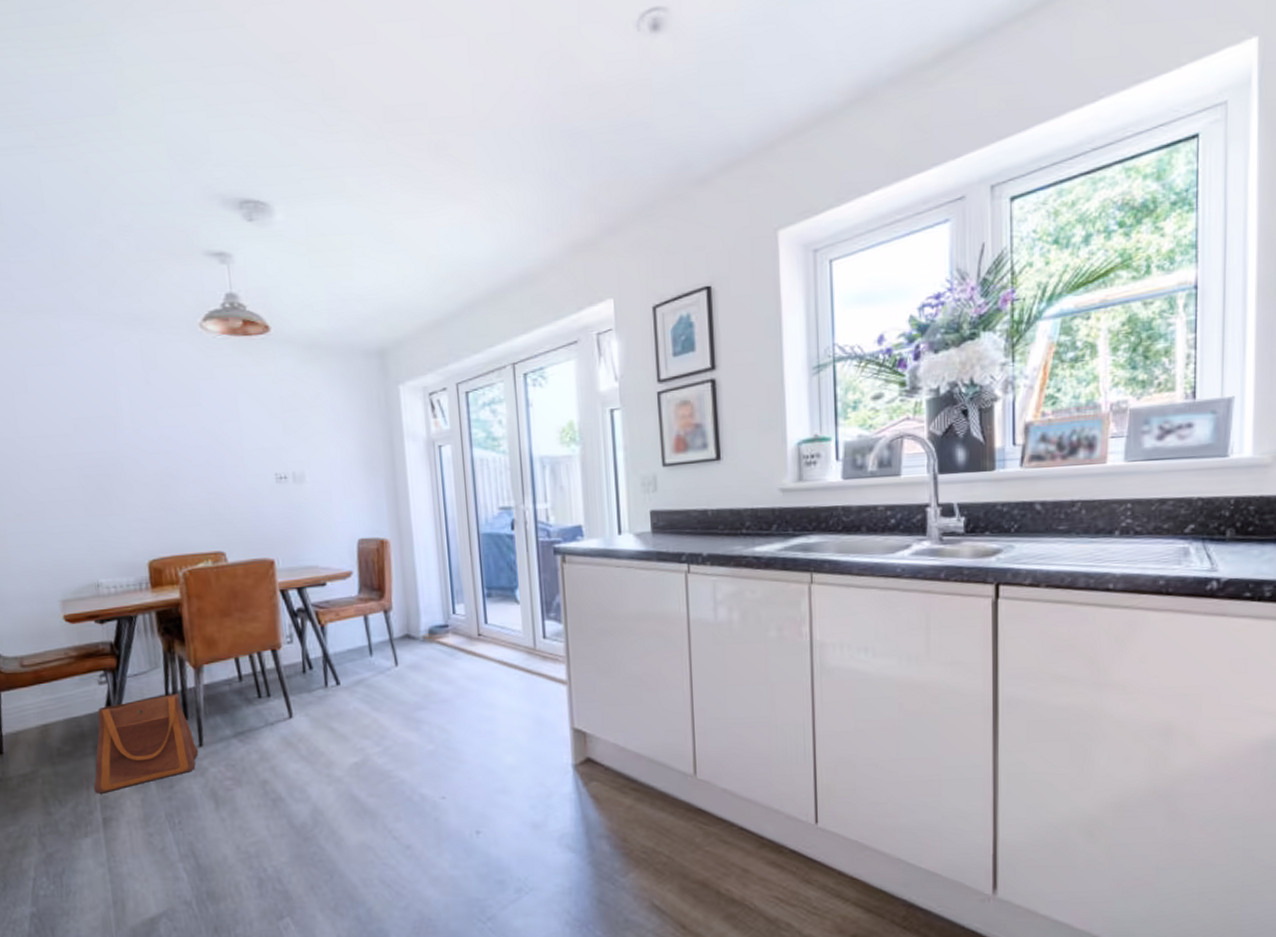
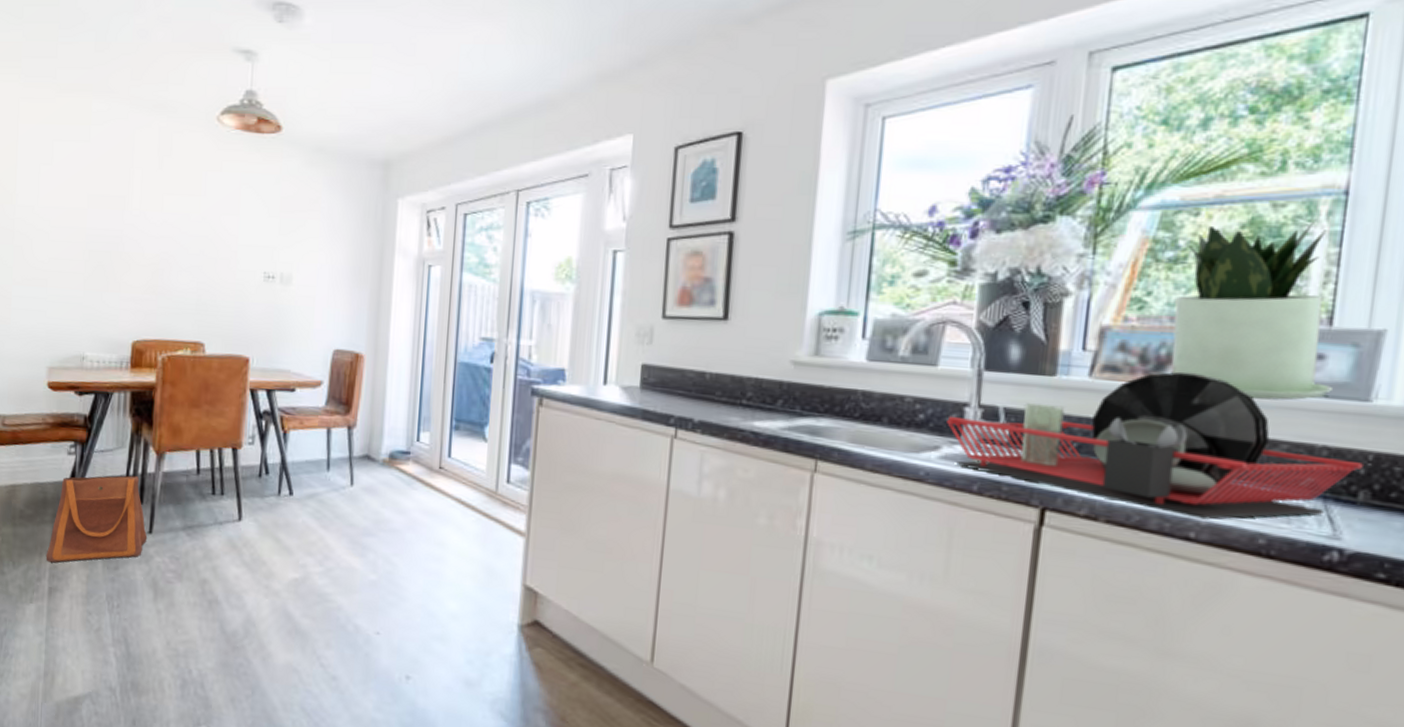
dish rack: none [914,452,1227,572] -> present [946,372,1363,520]
planter: none [1079,312,1202,467] -> present [1171,219,1334,401]

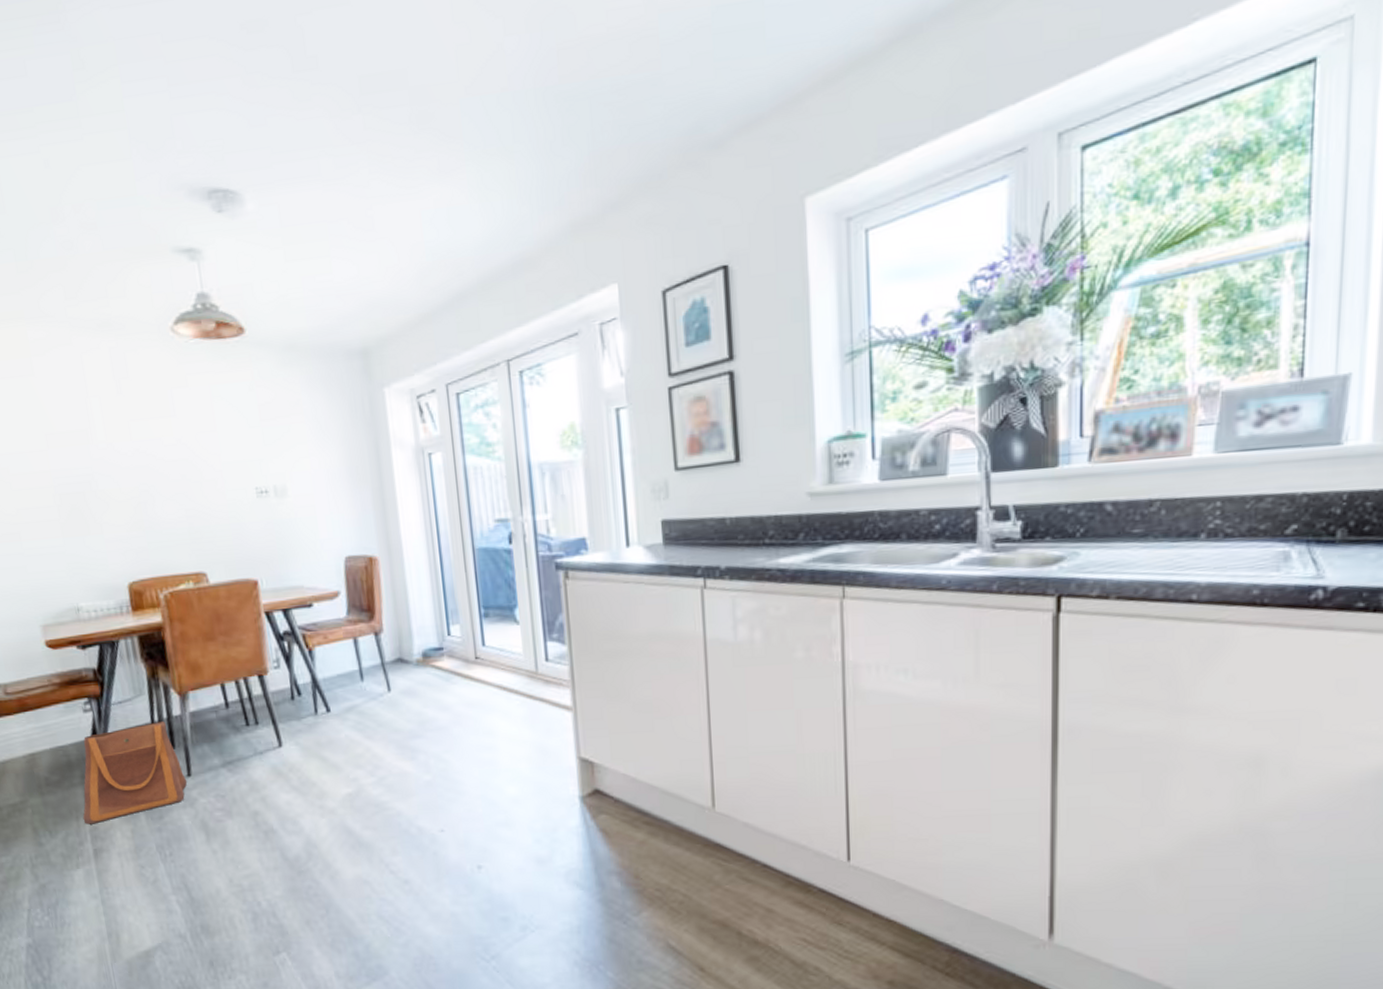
dish rack: present [946,372,1363,520] -> none [962,443,1339,581]
planter: present [1171,219,1334,401] -> none [1161,274,1309,459]

